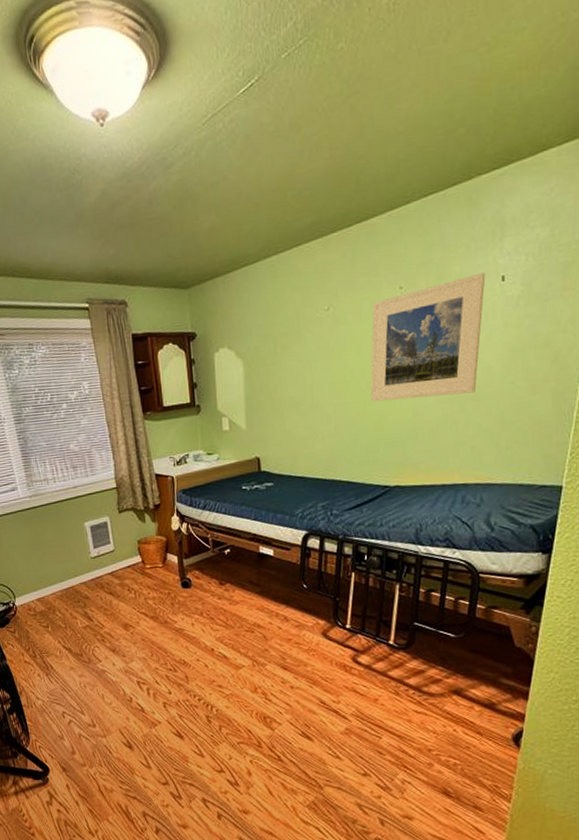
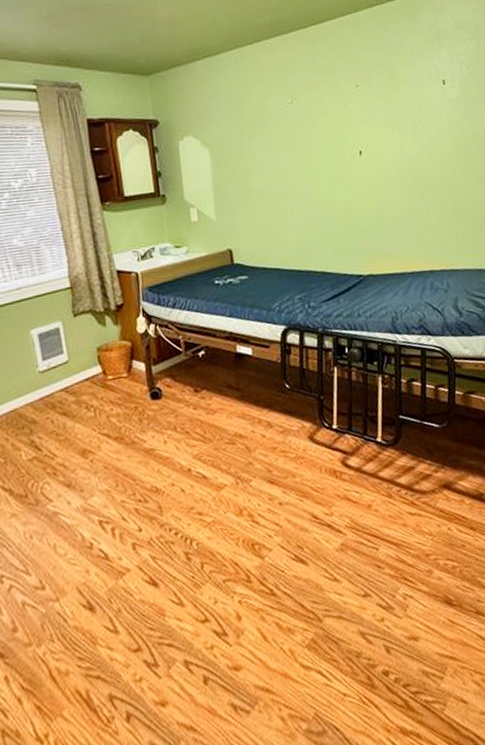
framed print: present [370,272,486,402] -> none [332,76,432,192]

